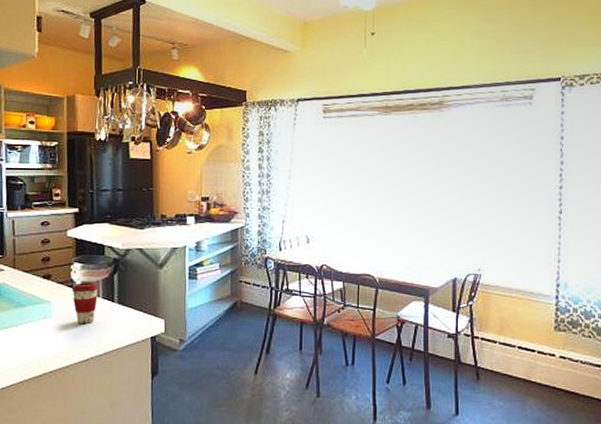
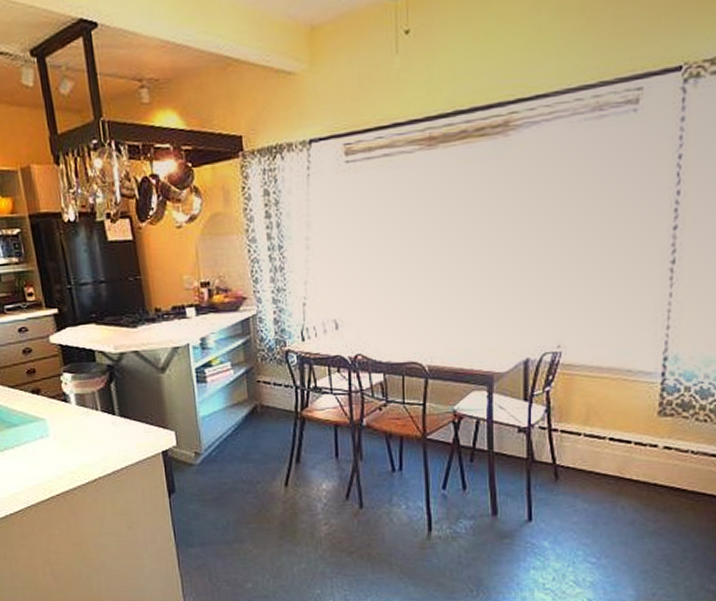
coffee cup: present [71,281,99,323] -> none [65,393,96,441]

